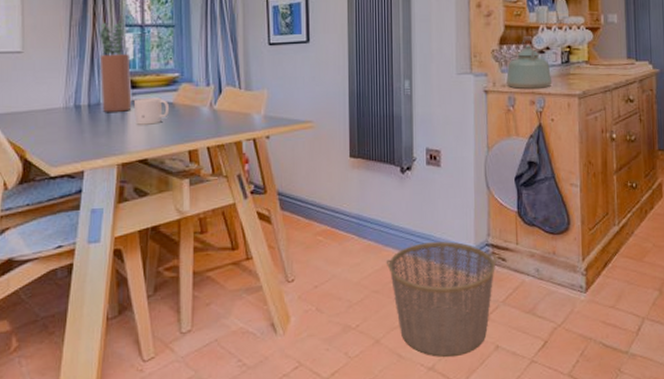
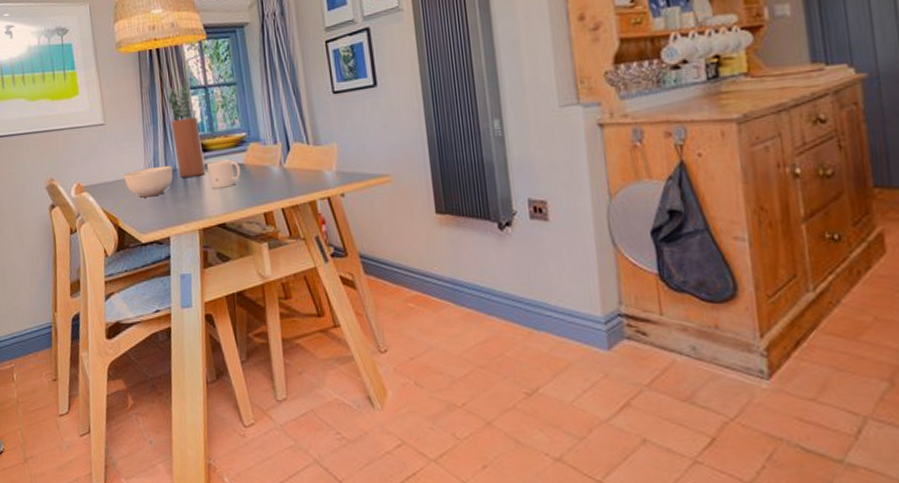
bowl: none [38,99,96,130] -> present [123,165,174,198]
basket: present [386,241,496,357] -> none [490,310,634,447]
kettle: present [506,35,552,90] -> none [627,47,696,119]

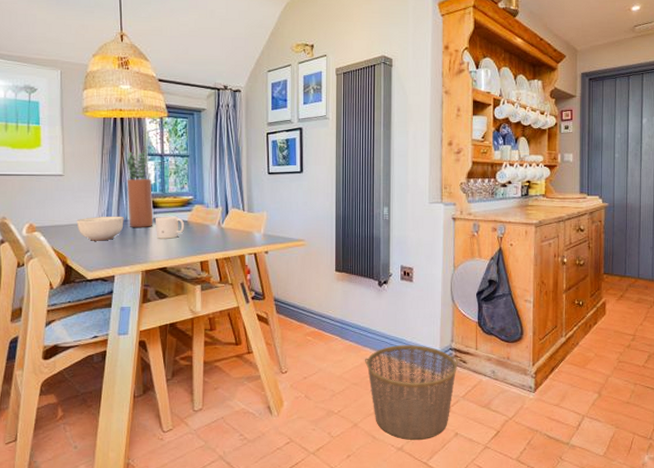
basket: none [490,310,634,447] -> present [364,345,458,440]

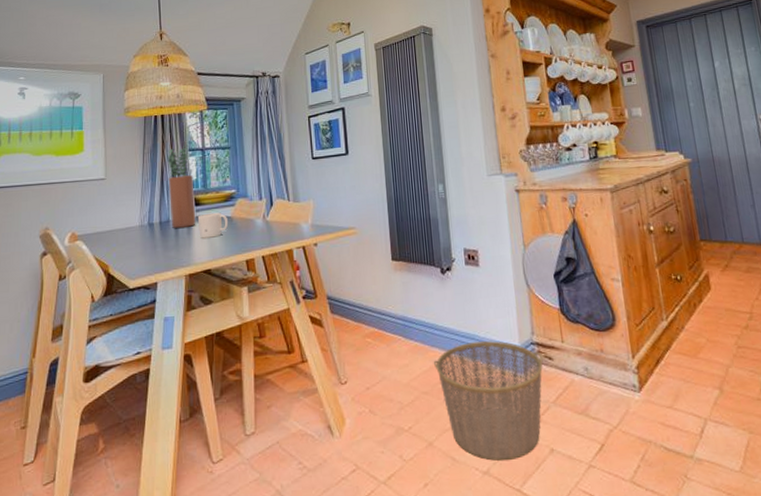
bowl: present [76,216,124,241] -> none [118,216,166,246]

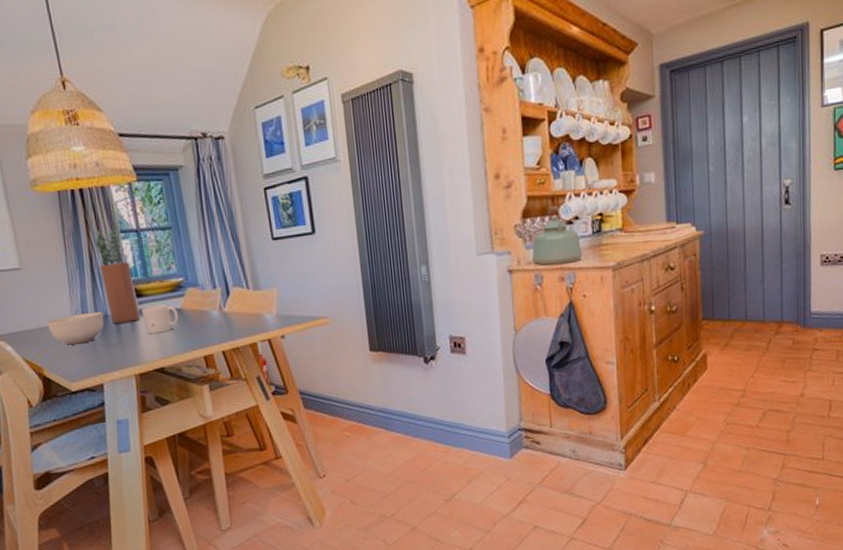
bowl: none [118,216,166,246] -> present [46,311,105,345]
basket: present [433,341,543,461] -> none [416,428,530,539]
kettle: none [536,134,583,187] -> present [532,205,583,266]

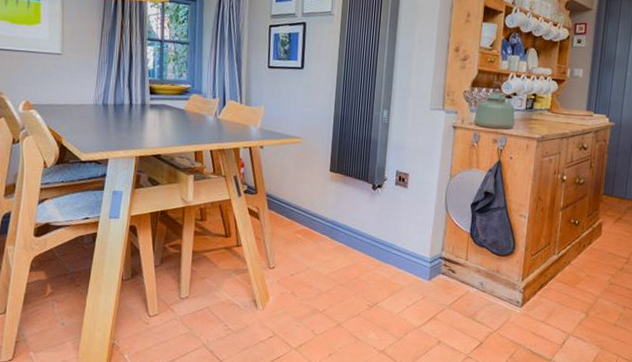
bowl: present [46,311,105,345] -> none [73,98,121,124]
vase: present [94,219,140,325] -> none [124,29,150,114]
mug: present [141,304,180,334] -> none [151,103,181,127]

